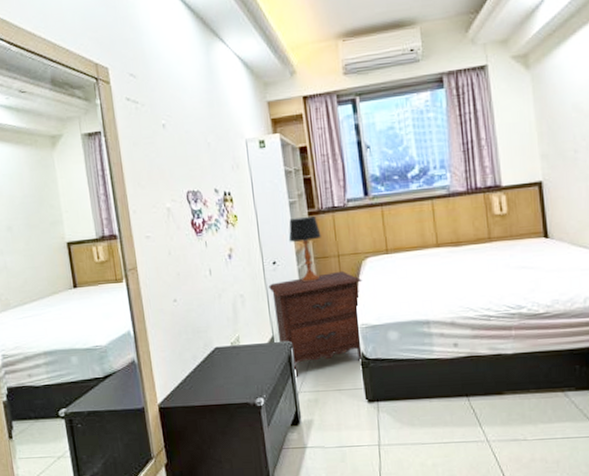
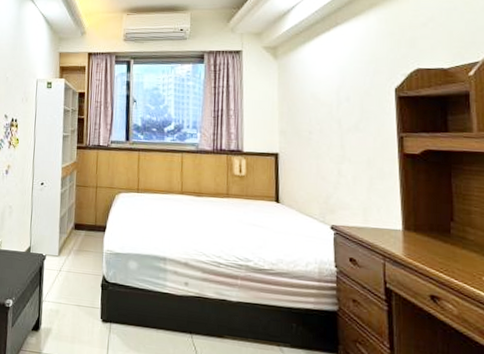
nightstand: present [269,270,364,378] -> none [34,200,113,287]
table lamp: present [288,215,321,283] -> none [57,149,85,206]

